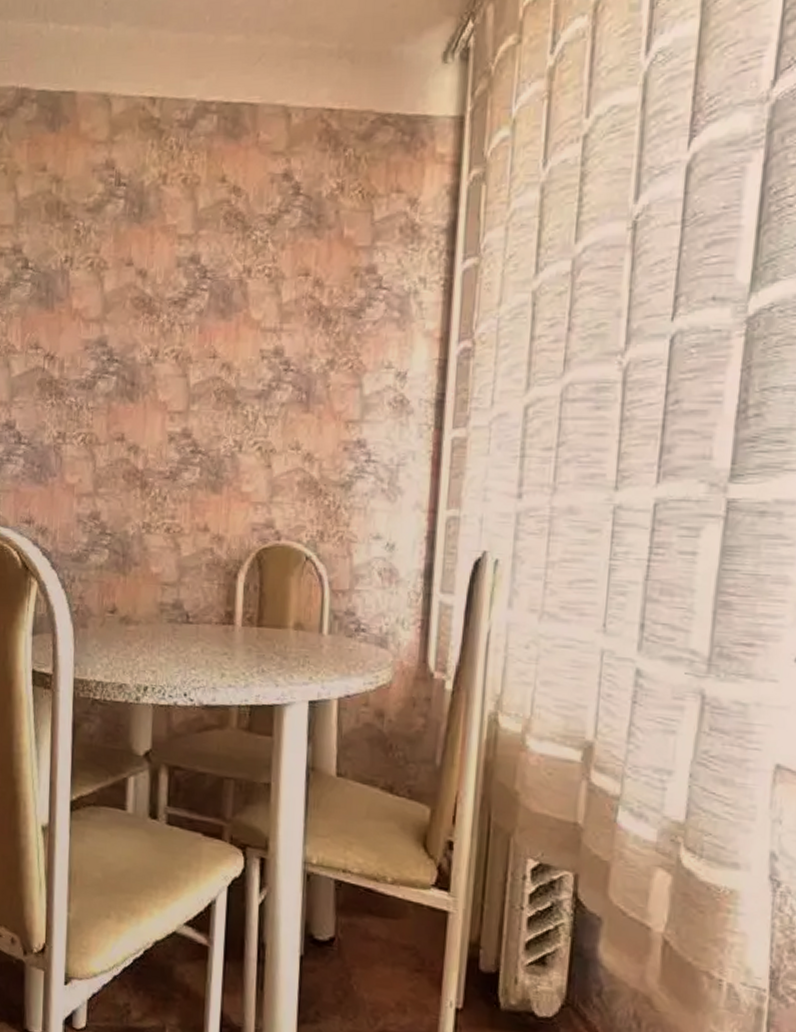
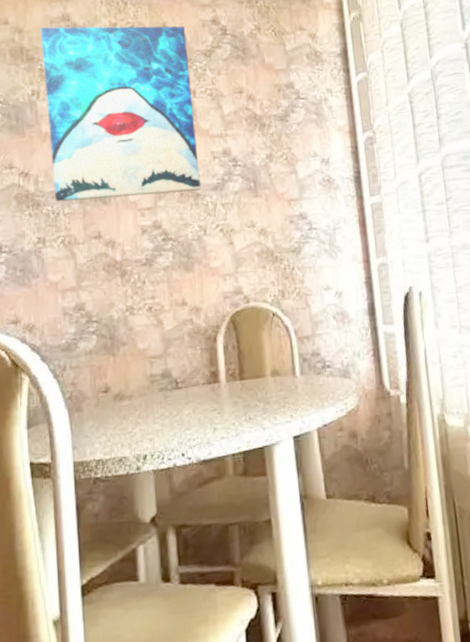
wall art: none [79,176,249,397] -> present [40,26,201,202]

